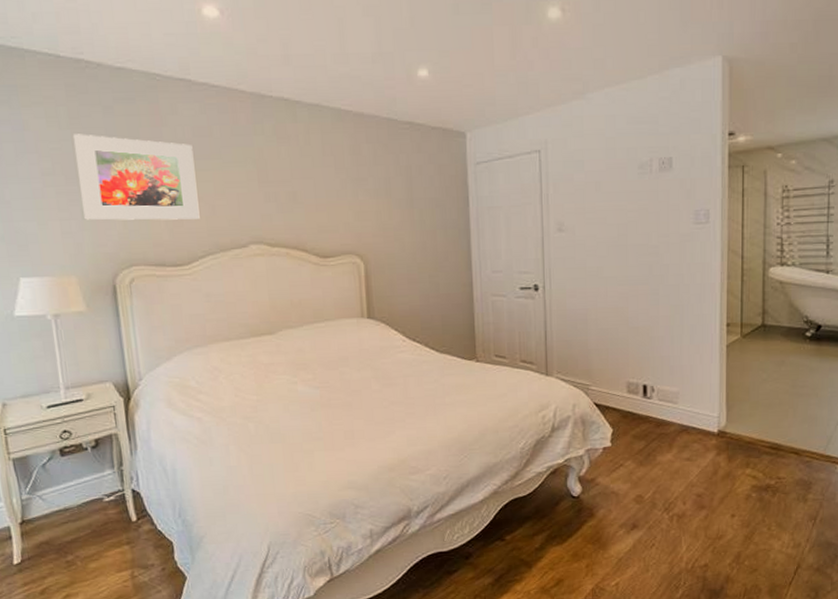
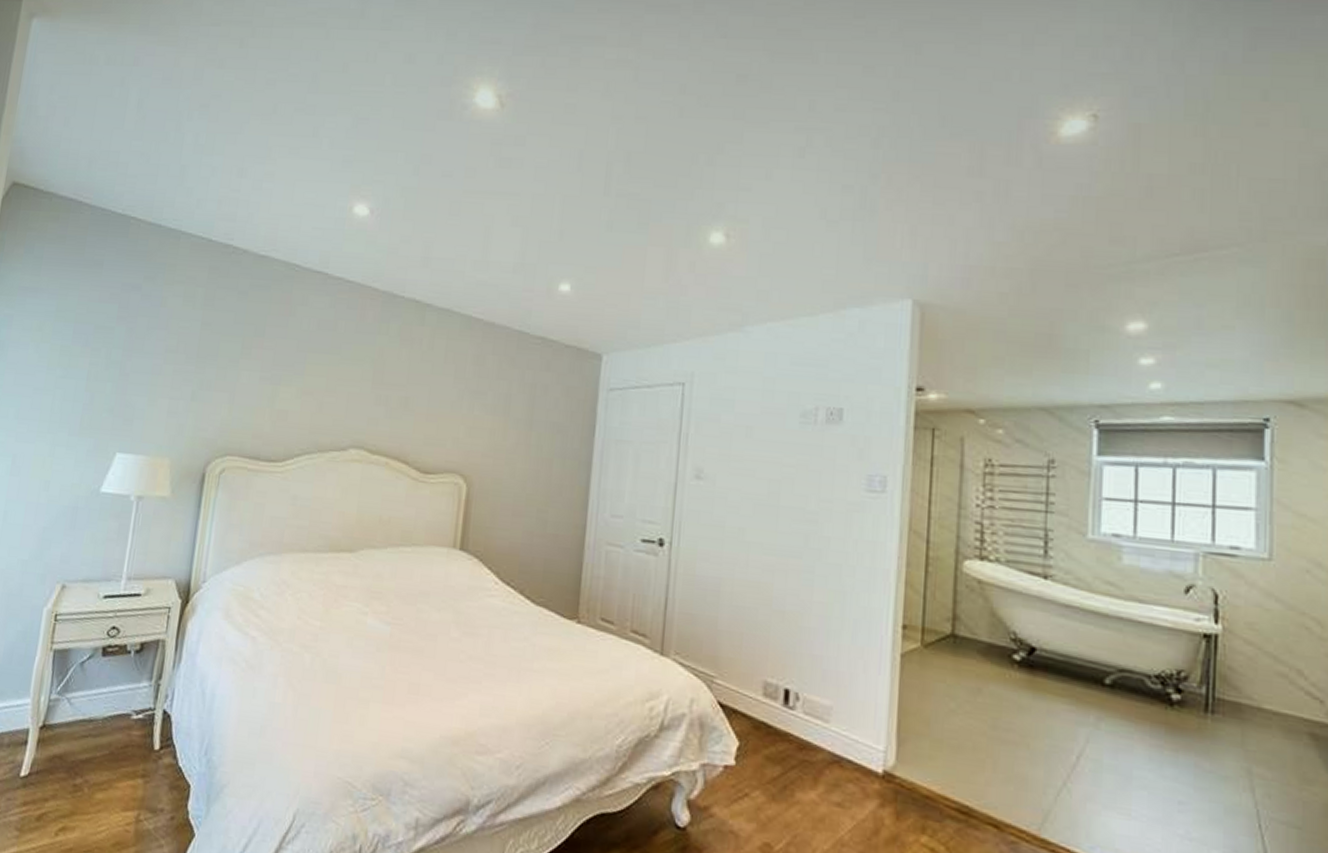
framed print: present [73,134,200,221] -> none [193,315,315,414]

